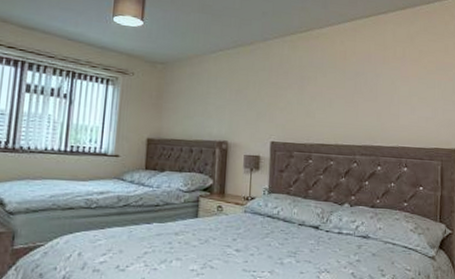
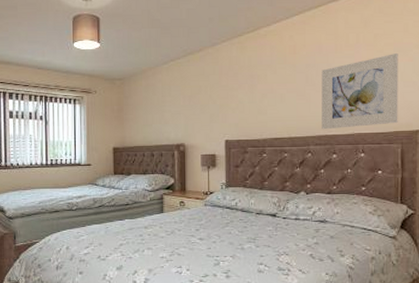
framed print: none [368,71,440,141] -> present [321,53,398,130]

